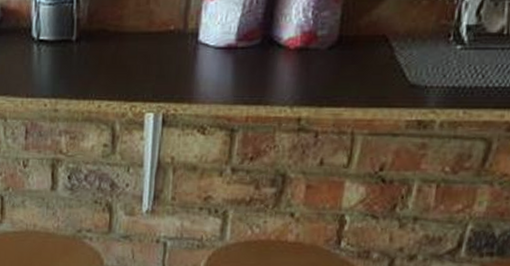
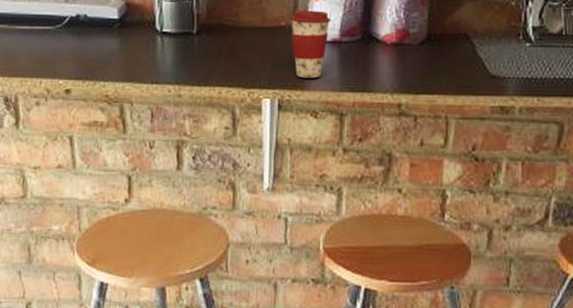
coffee cup: none [180,12,227,90] -> present [290,10,331,78]

